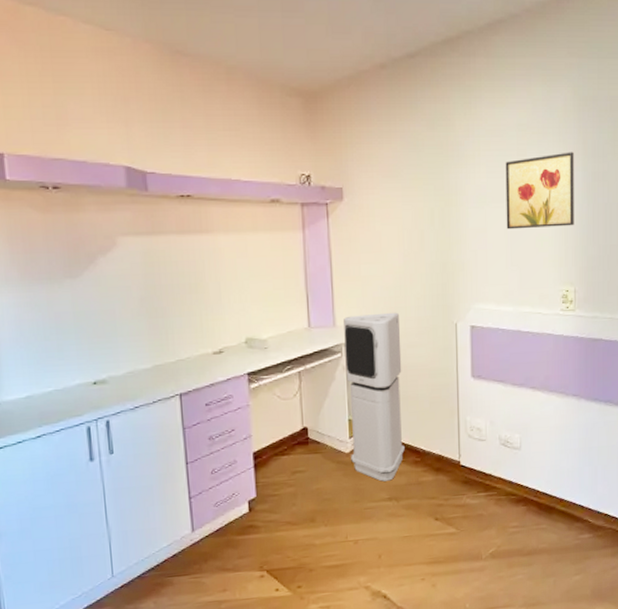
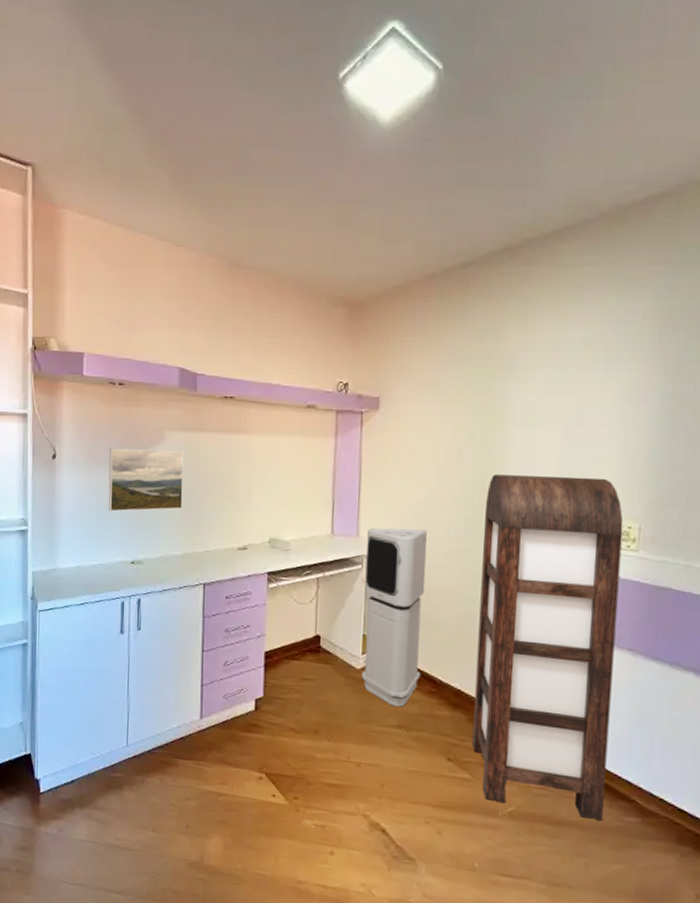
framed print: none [51,256,146,331] -> present [108,448,184,512]
bookshelf: none [448,250,564,547] -> present [472,474,624,820]
wall art: present [505,152,574,230] -> none [559,370,651,454]

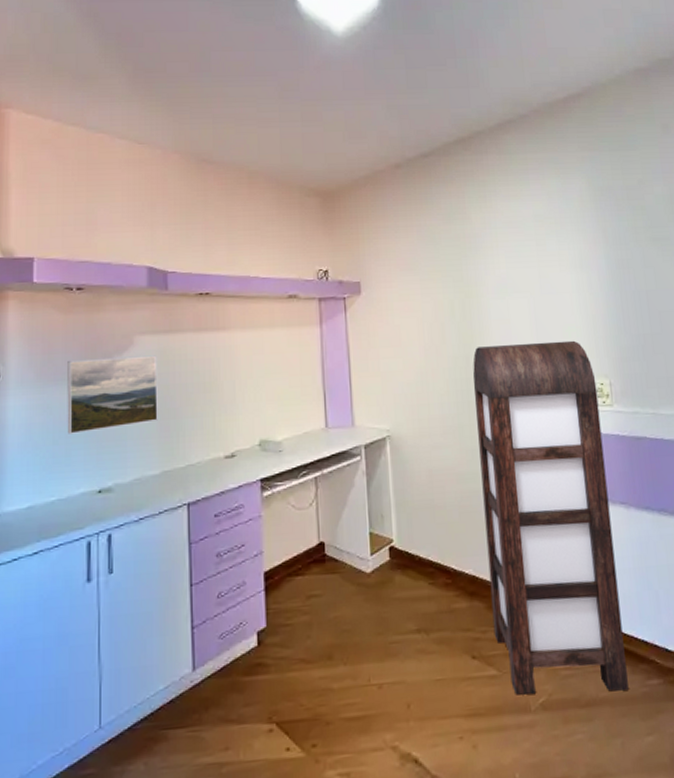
air purifier: present [361,527,427,707] -> none [363,410,433,609]

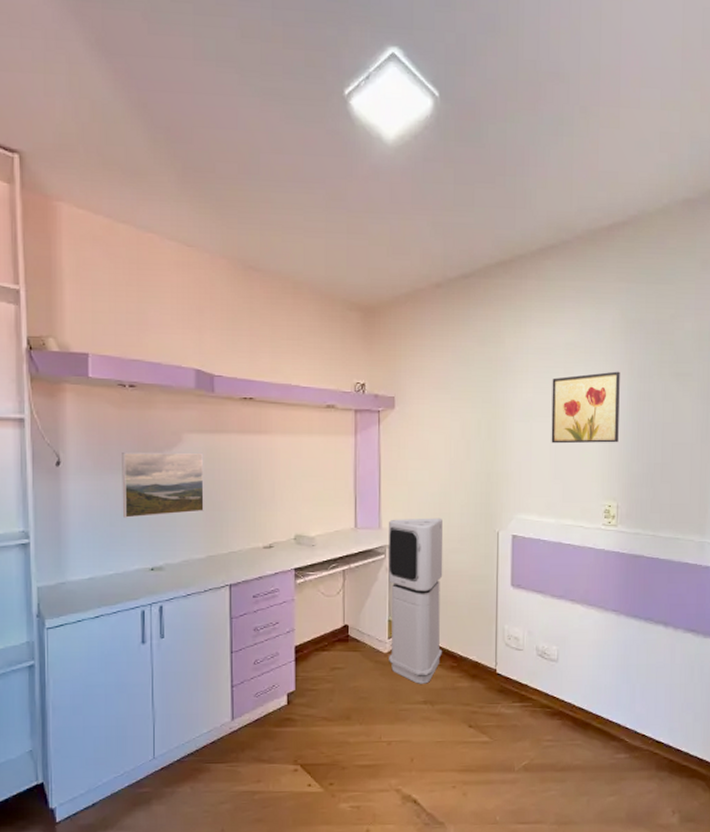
air purifier: none [363,410,433,609] -> present [388,518,443,684]
bookshelf: present [473,340,629,695] -> none [489,464,605,761]
wall art: none [524,240,602,320] -> present [551,371,620,444]

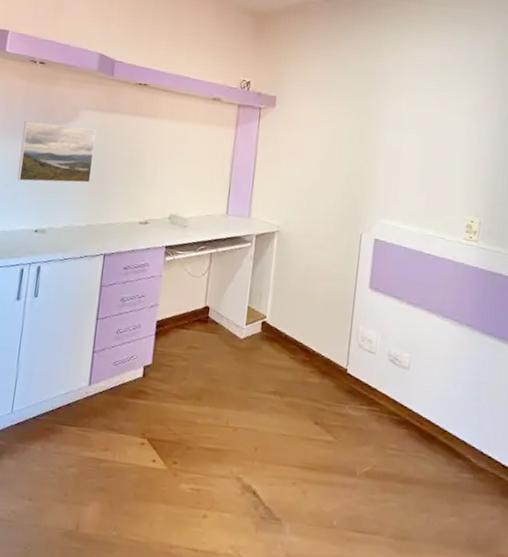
air purifier: present [388,518,443,684] -> none [244,210,309,375]
wall art: present [551,371,620,444] -> none [420,93,492,162]

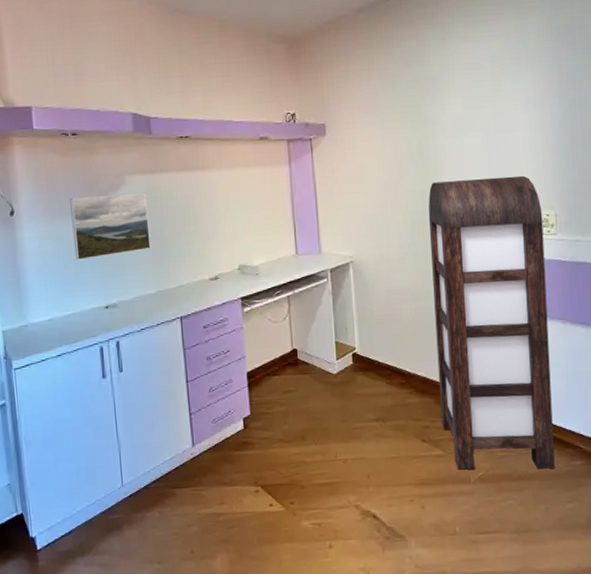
bookshelf: none [337,170,468,477] -> present [428,175,555,470]

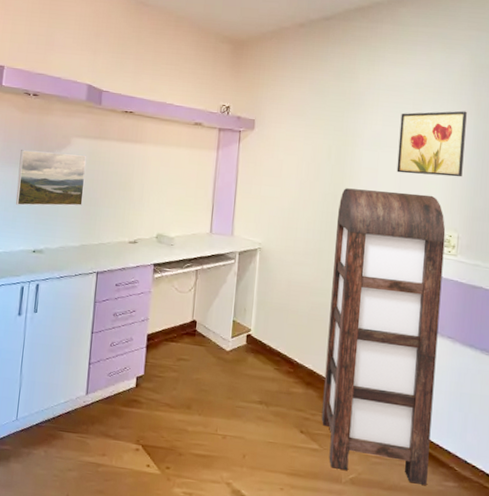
wall art: none [480,79,552,157] -> present [396,110,467,177]

